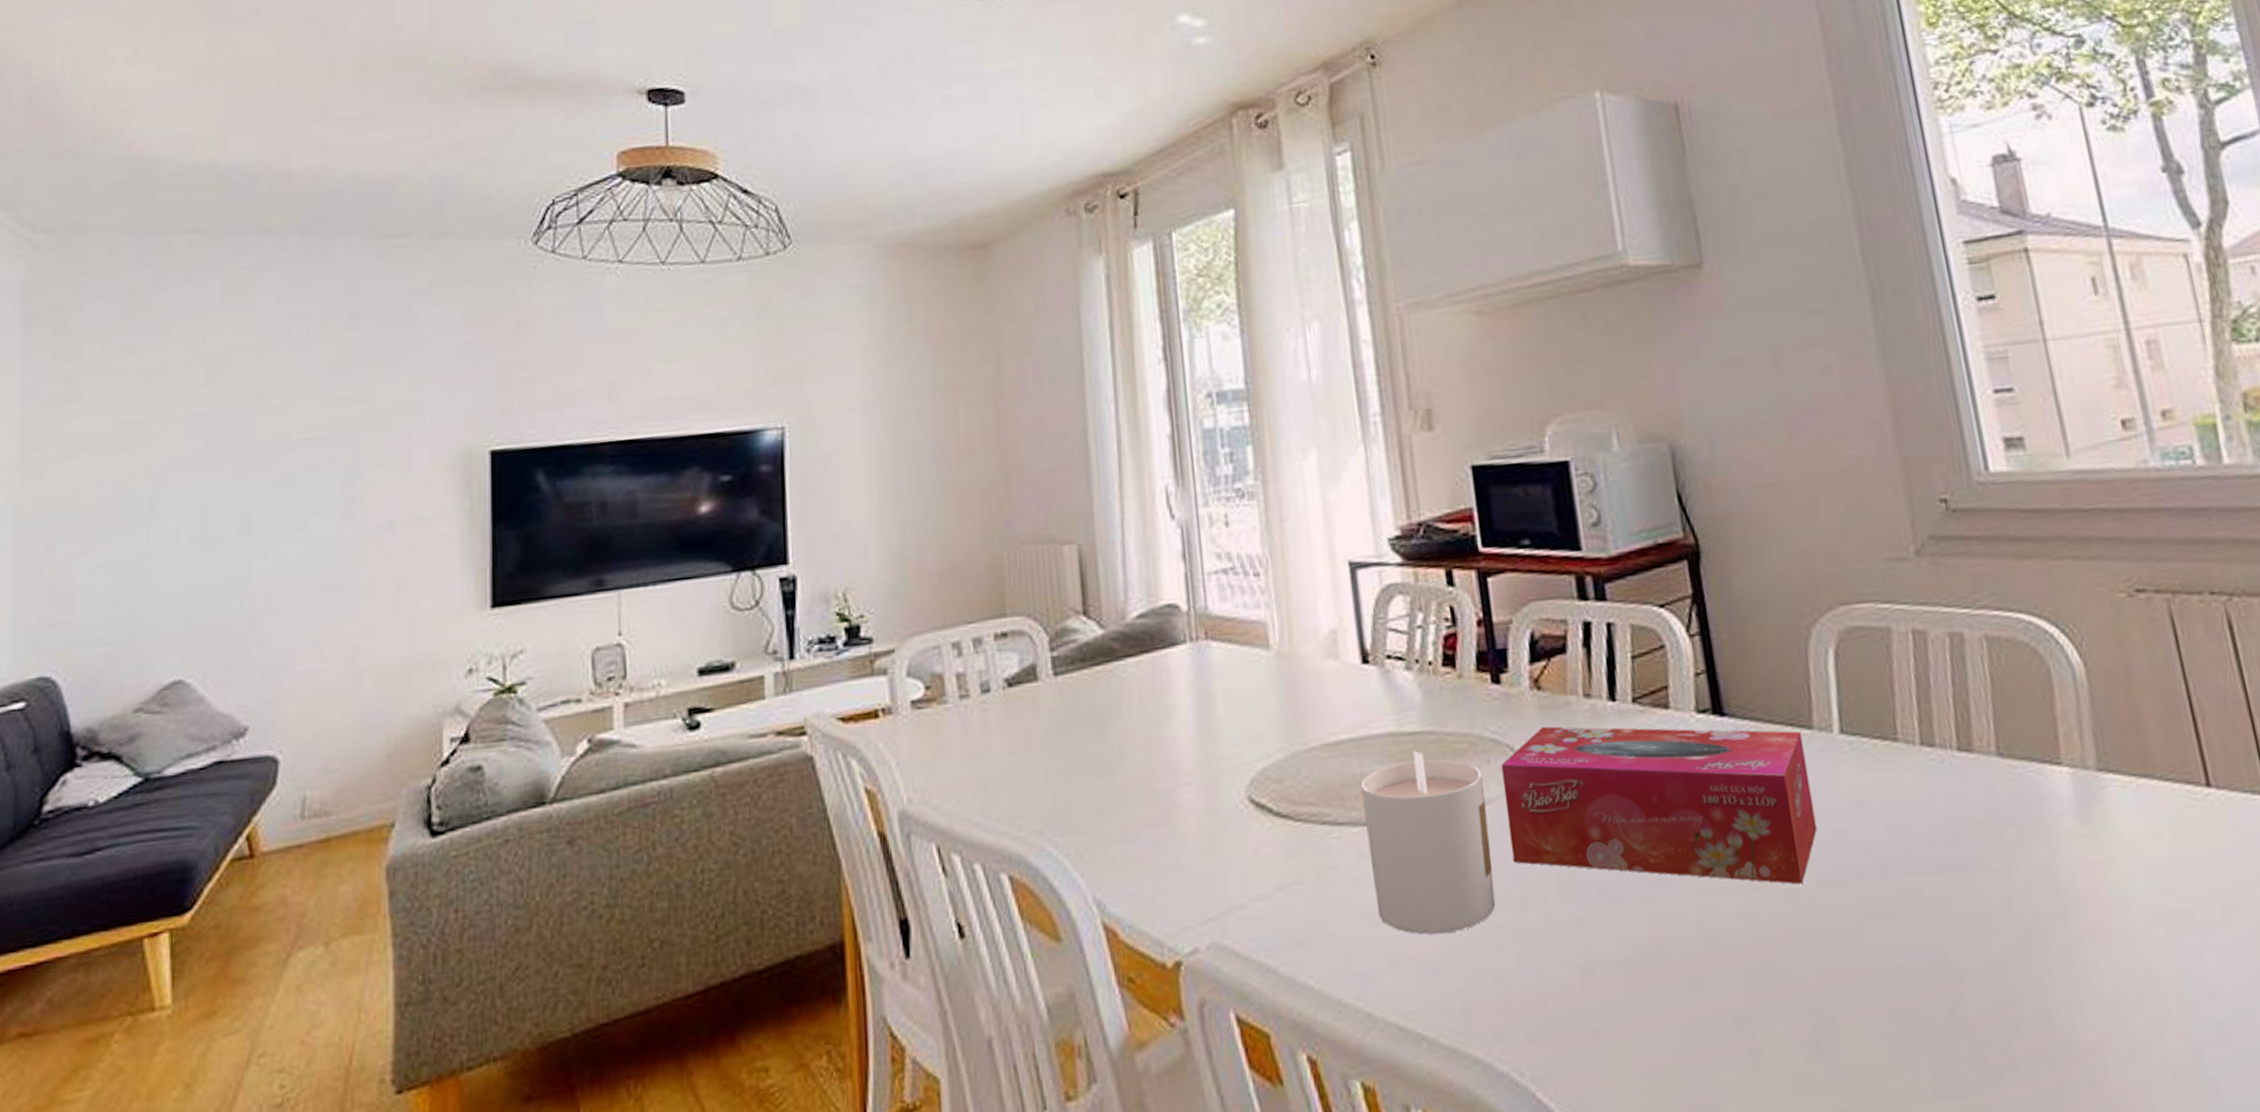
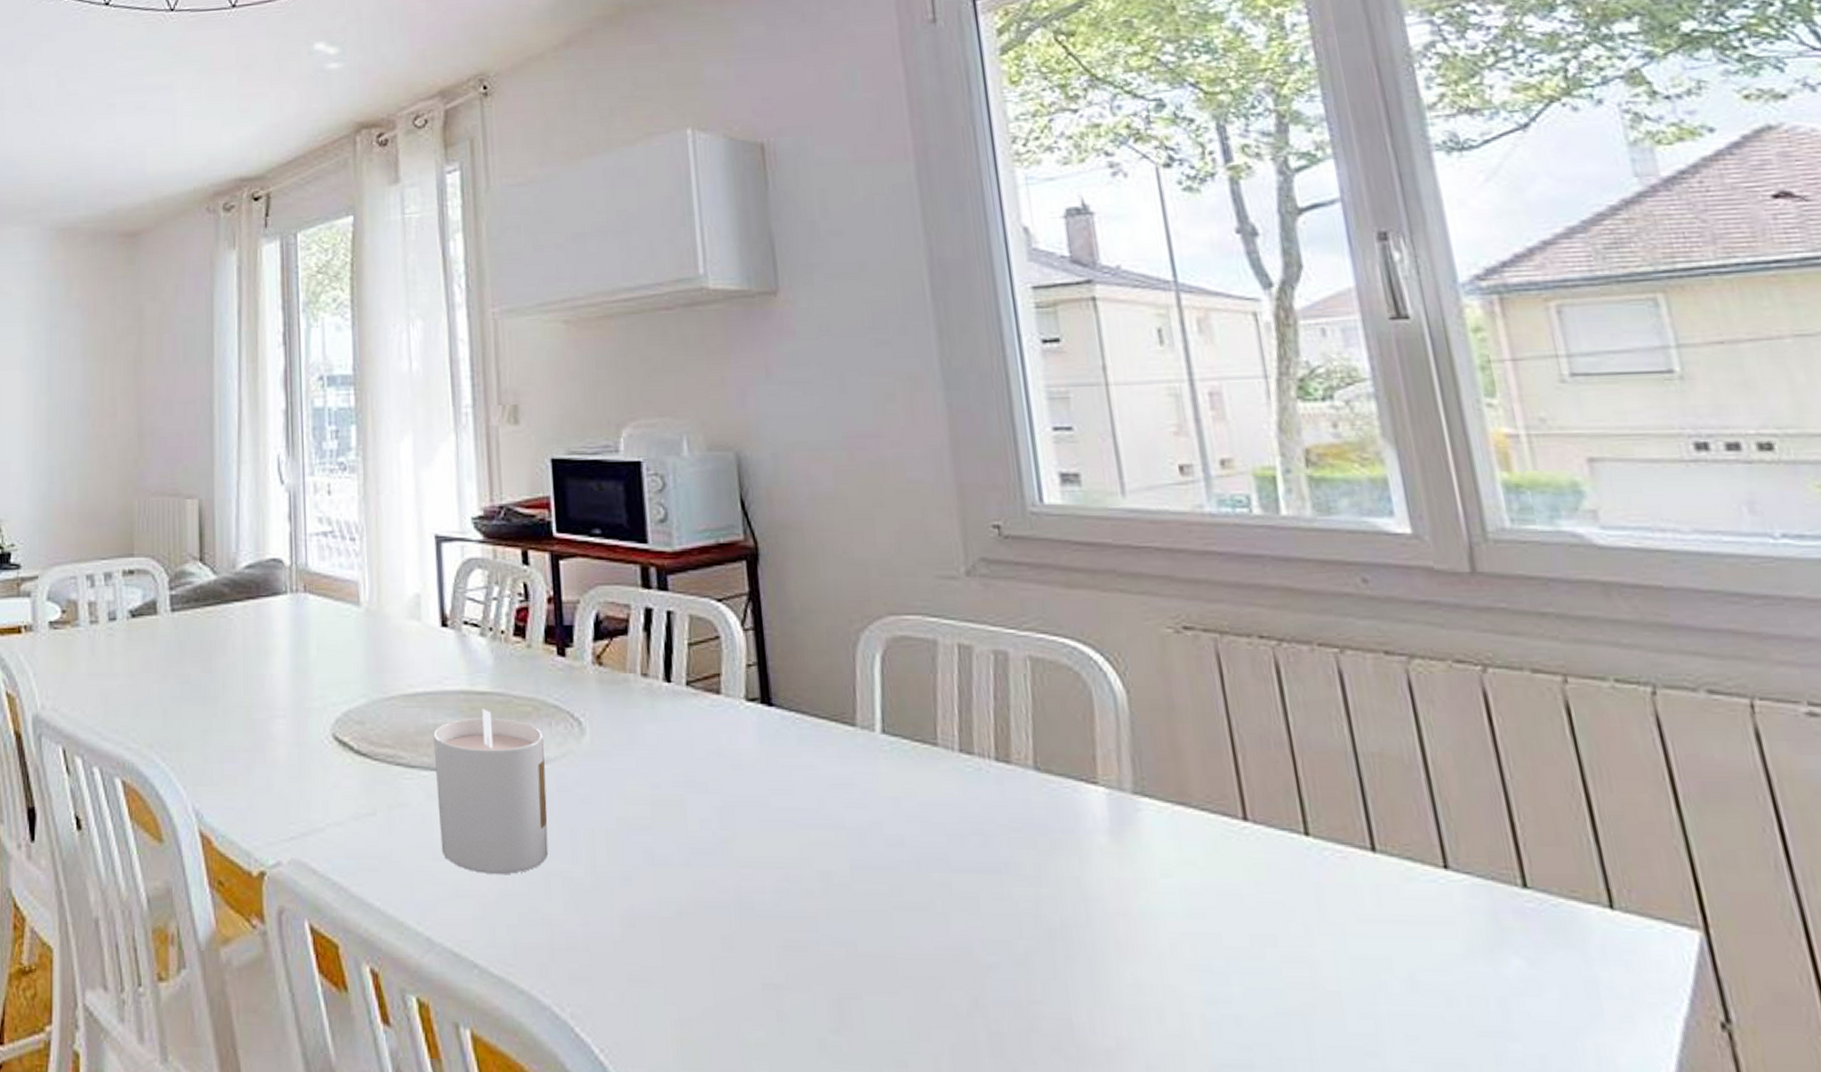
tissue box: present [1501,726,1818,885] -> none [561,698,854,868]

